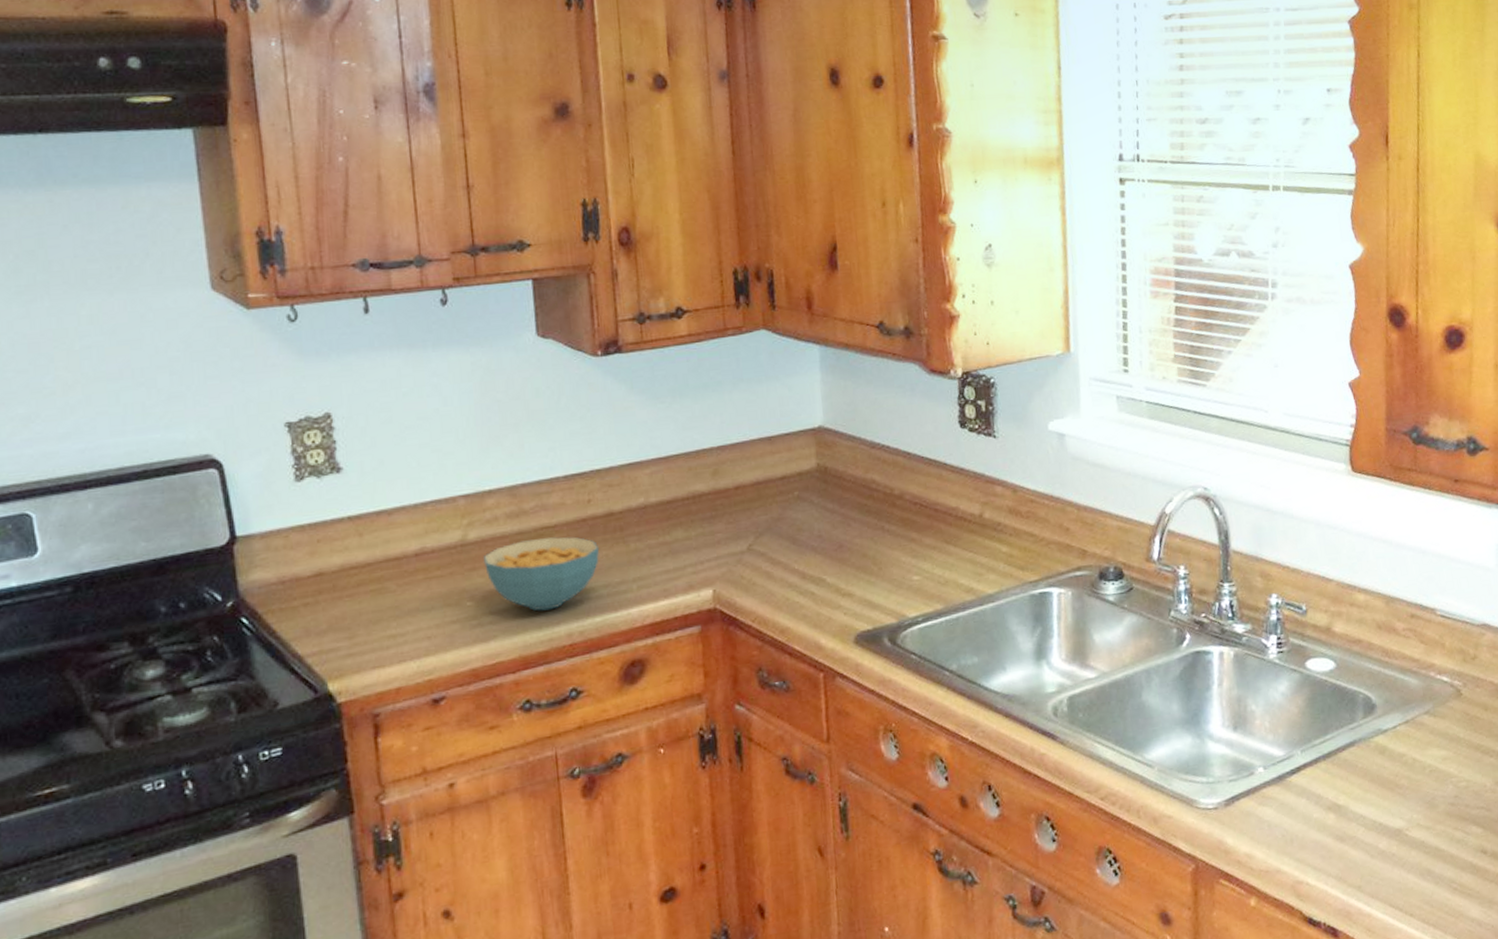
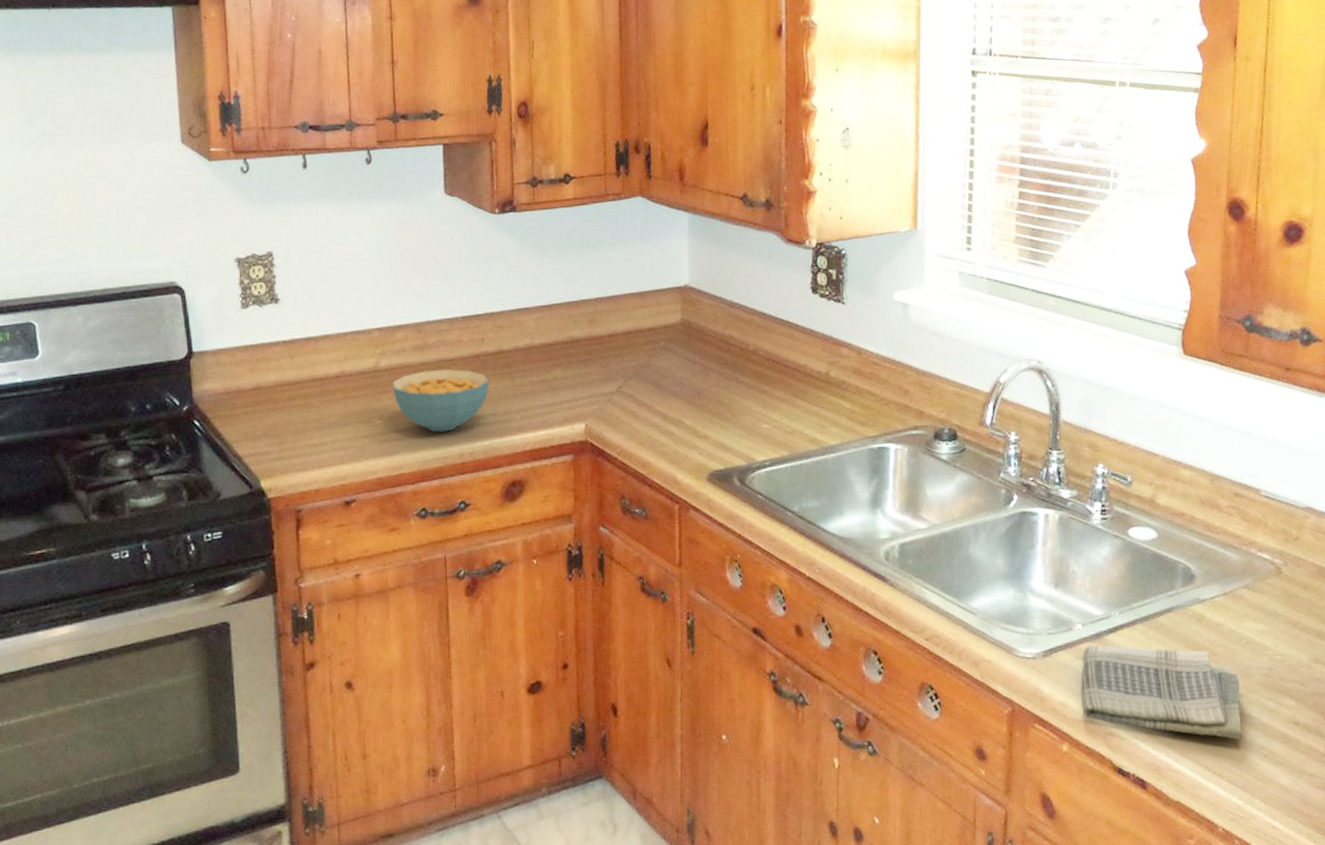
dish towel: none [1266,783,1431,876] -> present [1081,645,1242,740]

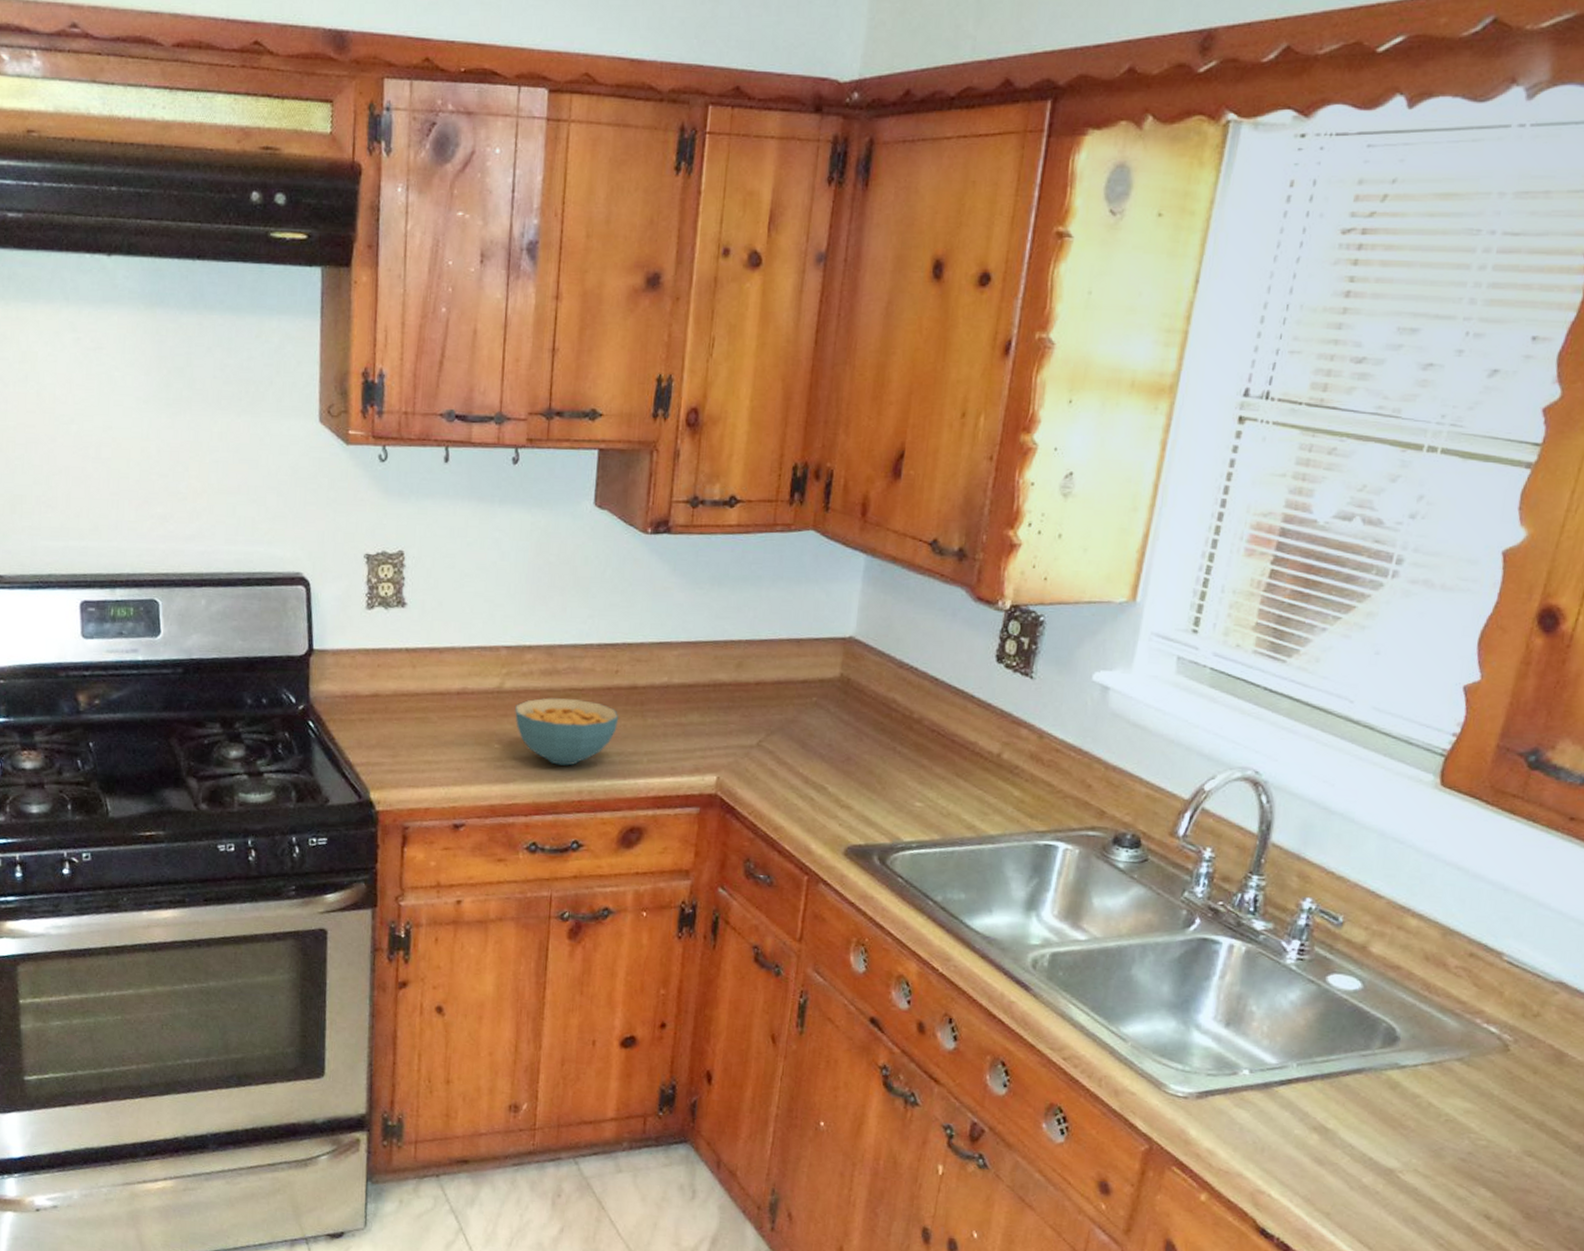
dish towel: present [1081,645,1242,740] -> none [1232,1094,1428,1224]

